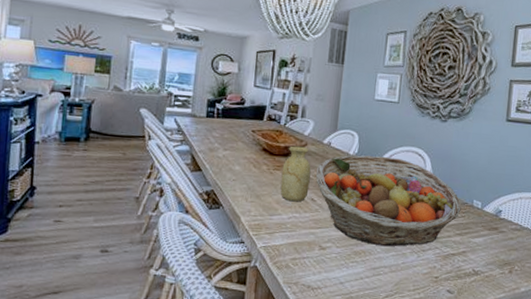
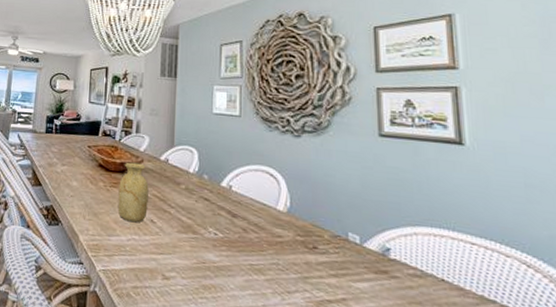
fruit basket: present [316,155,462,247] -> none [155,173,333,284]

